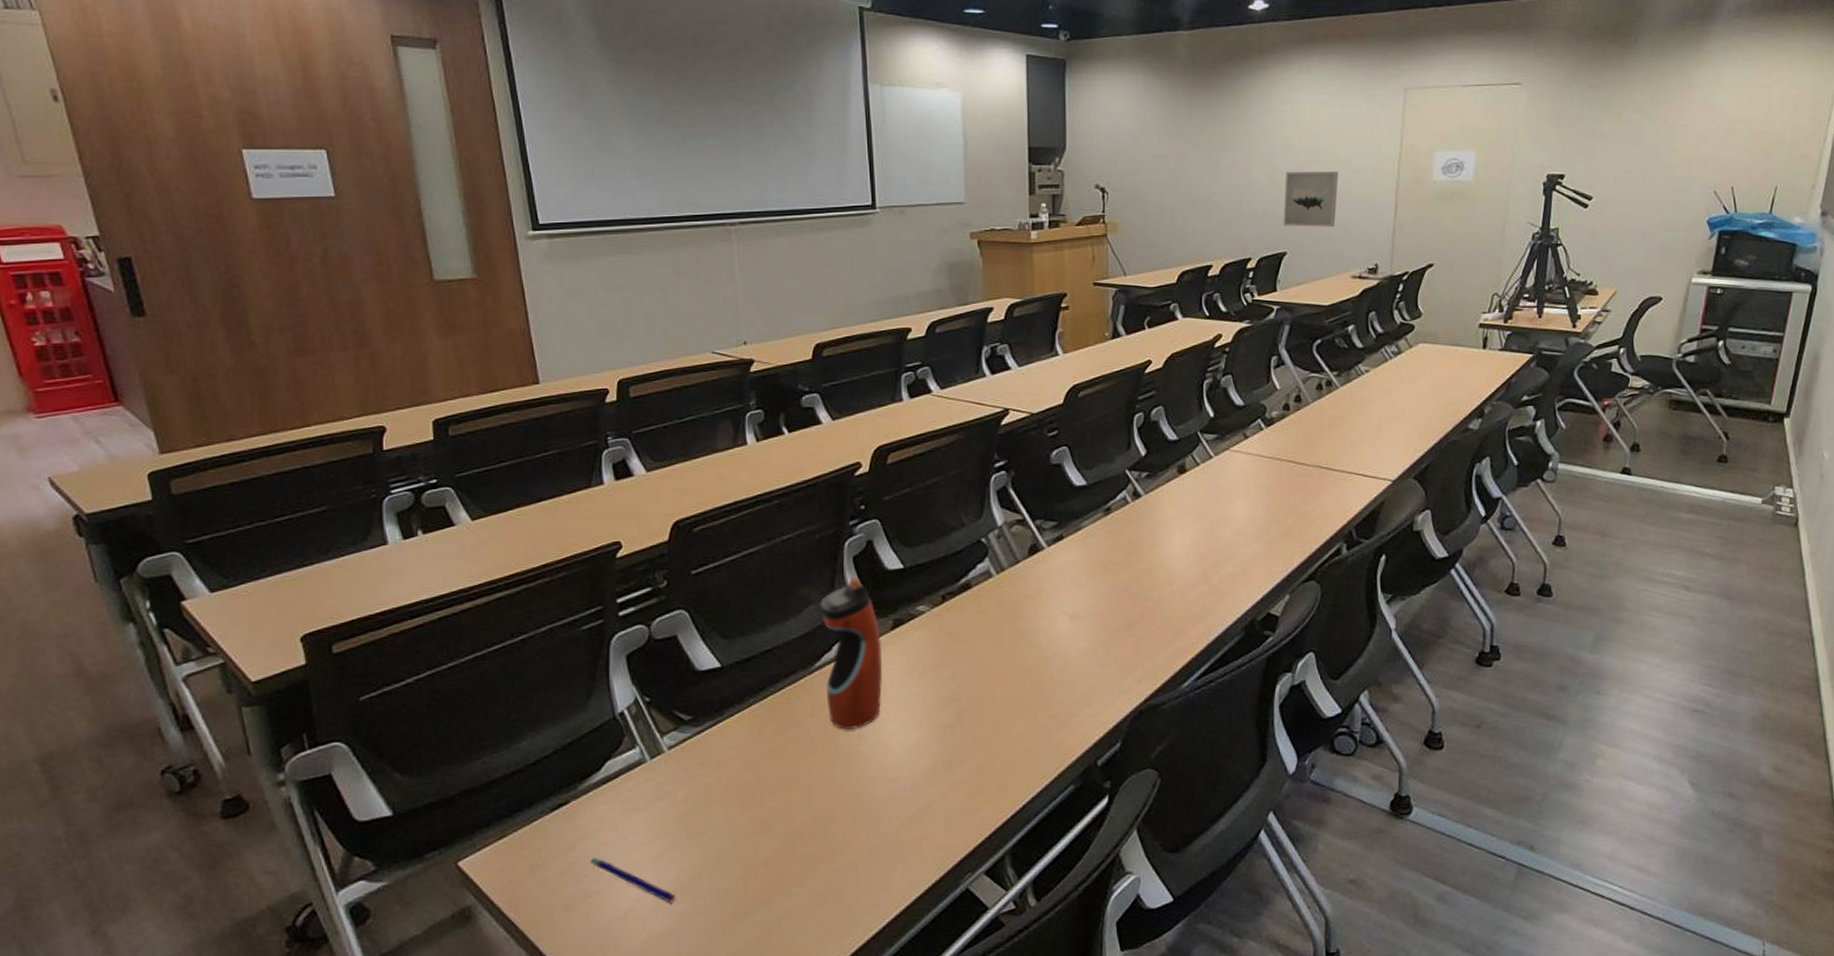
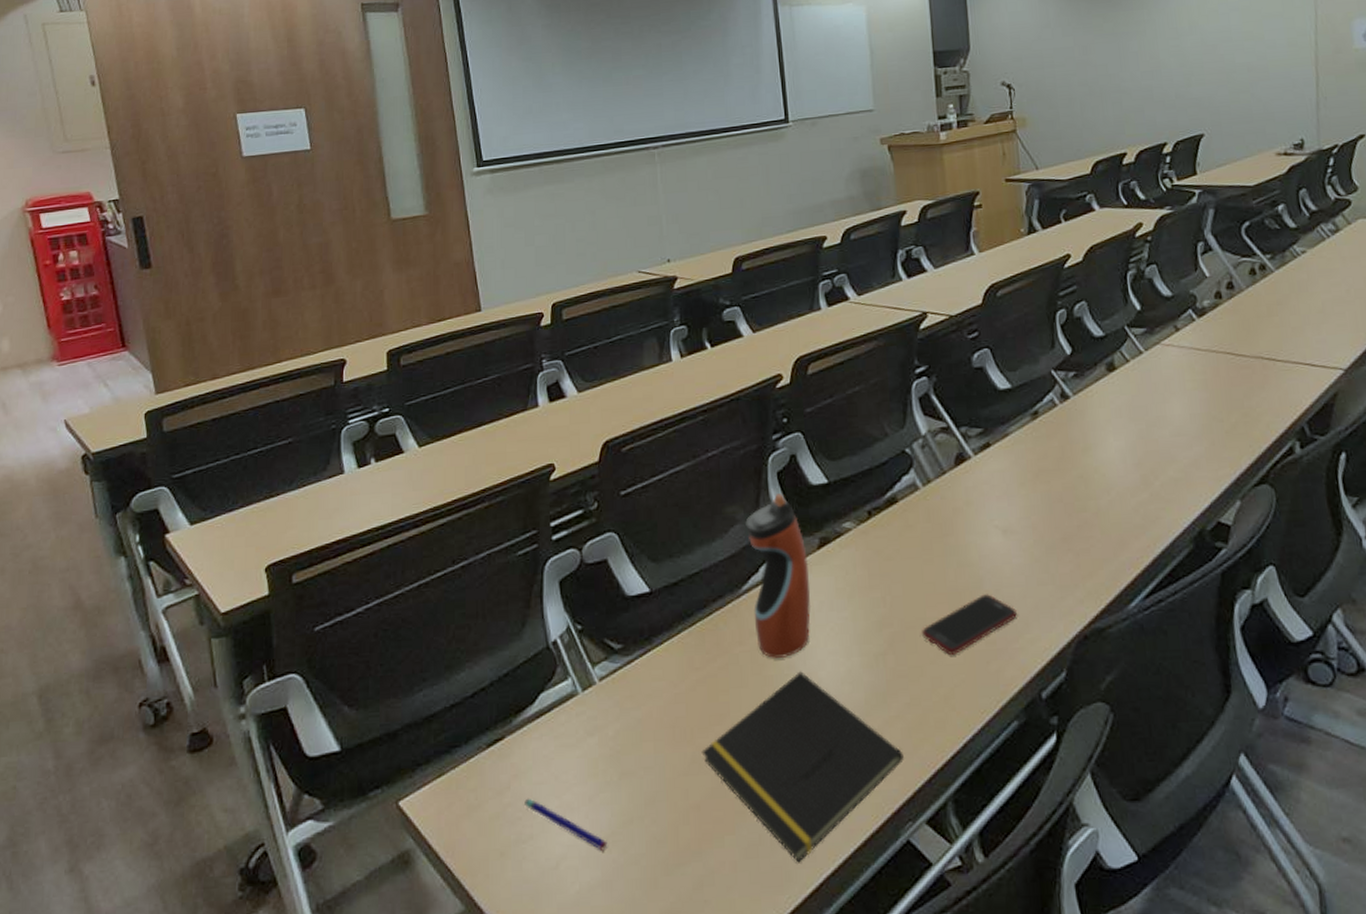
notepad: none [771,741,966,910] -> present [701,671,904,863]
cell phone: none [989,673,1079,727] -> present [922,594,1017,655]
wall art: present [1283,171,1338,227] -> none [1196,47,1254,108]

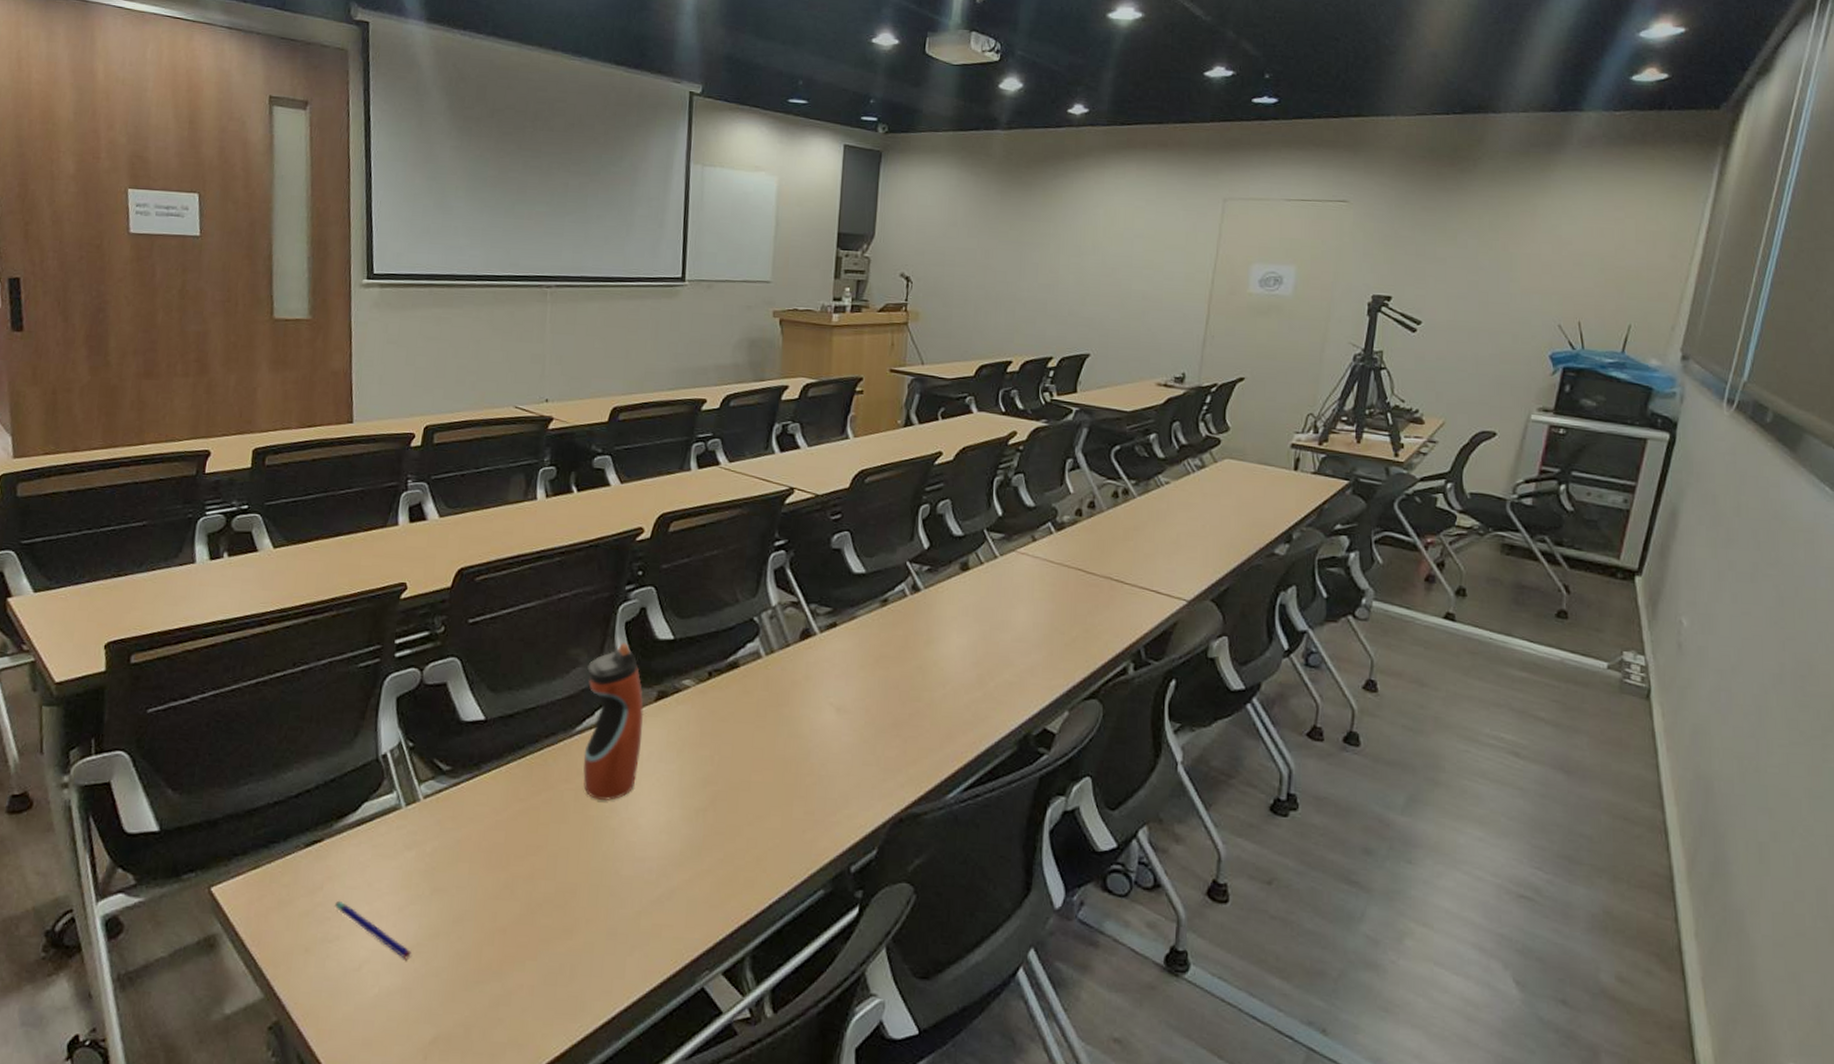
notepad: present [701,671,904,863] -> none [514,815,710,995]
cell phone: present [922,594,1017,655] -> none [744,766,838,819]

